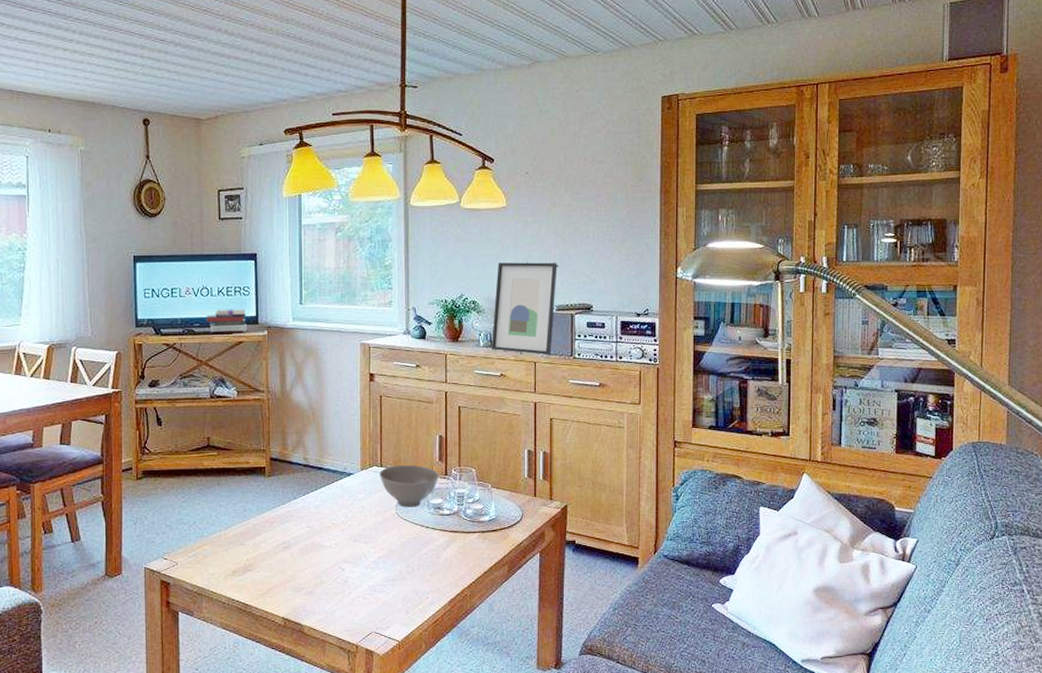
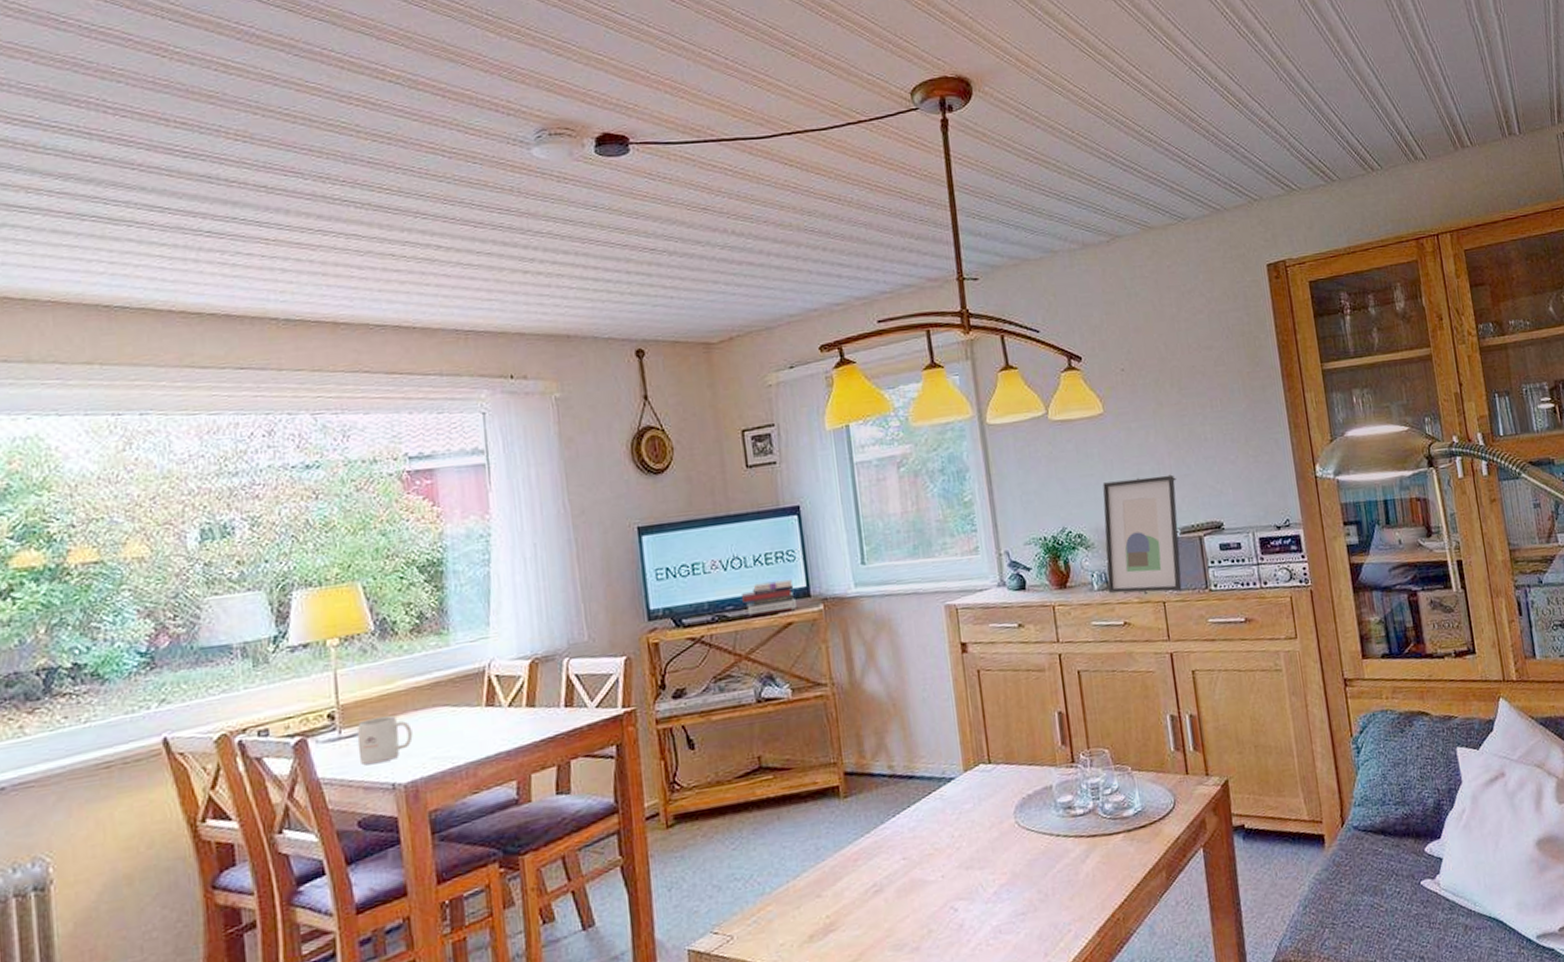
bowl: present [379,464,440,507] -> none [988,755,1065,813]

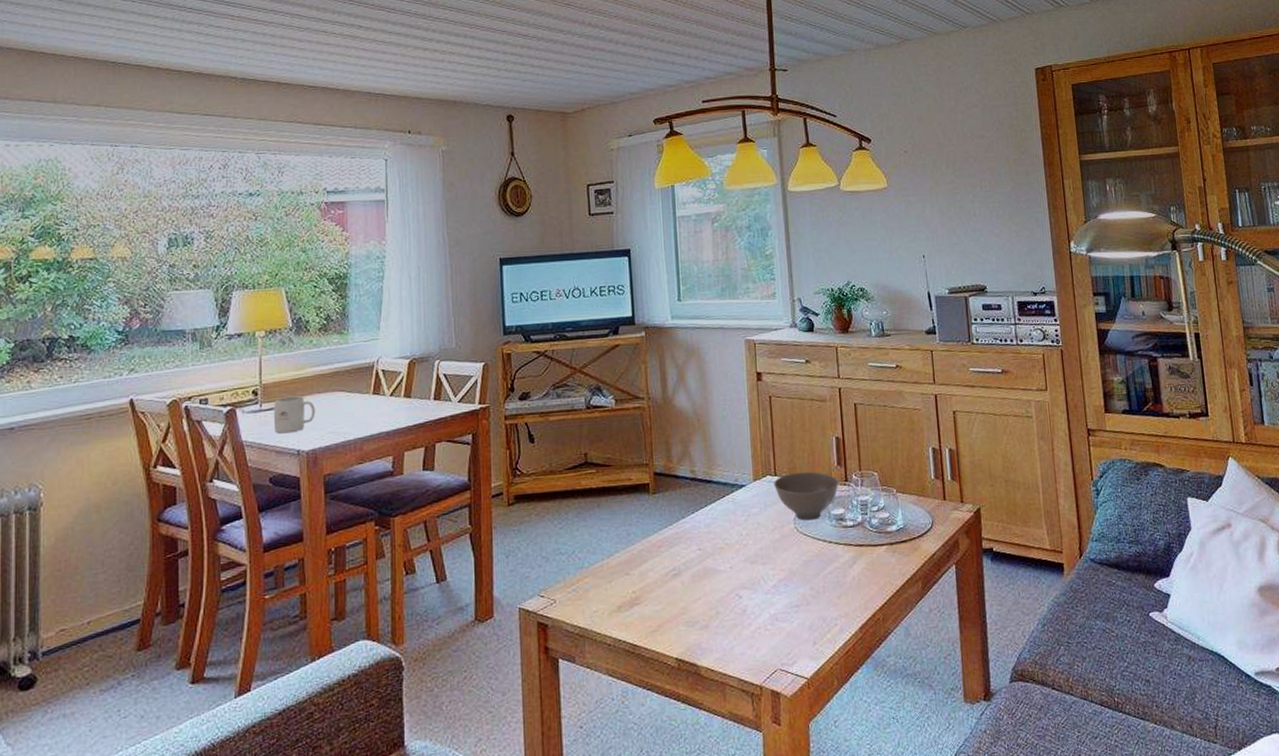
books: present [742,578,798,617] -> none [580,308,624,338]
bowl: none [988,755,1065,813] -> present [774,471,839,521]
picture frame: present [1102,474,1182,594] -> none [883,242,949,343]

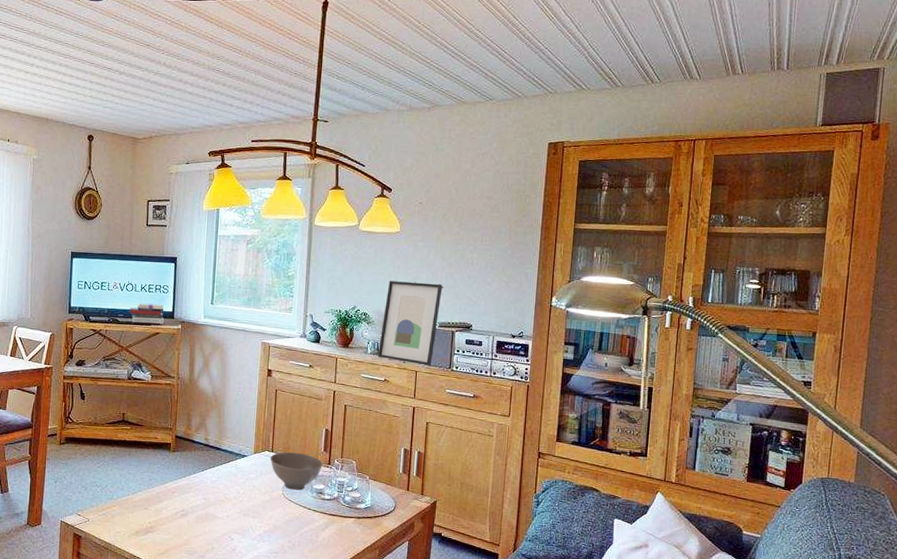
books: none [580,308,624,338] -> present [130,303,165,326]
picture frame: none [883,242,949,343] -> present [377,281,444,366]

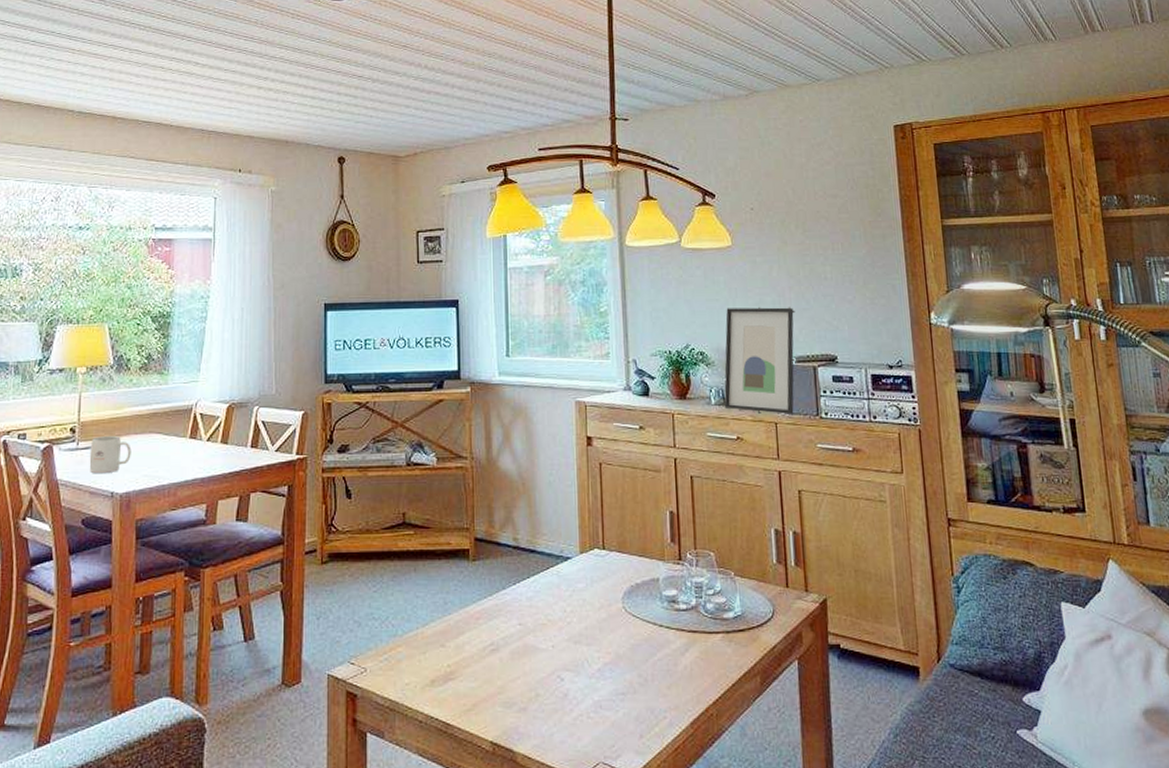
books: present [130,303,165,326] -> none [403,360,449,391]
bowl: present [270,452,323,490] -> none [602,546,673,600]

